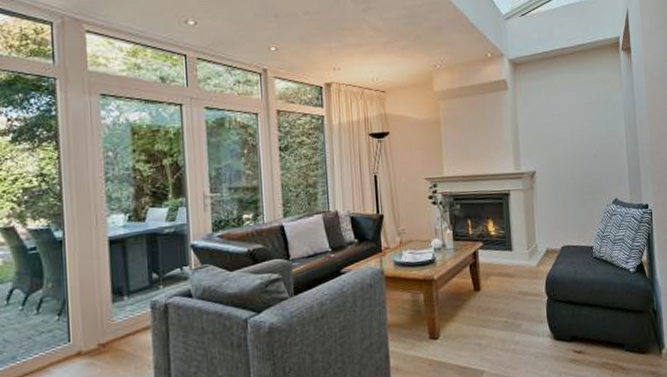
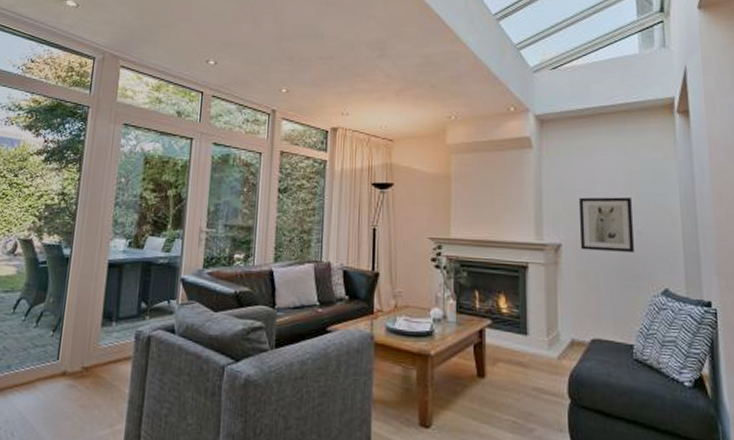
wall art: none [547,126,592,174] -> present [578,197,634,252]

